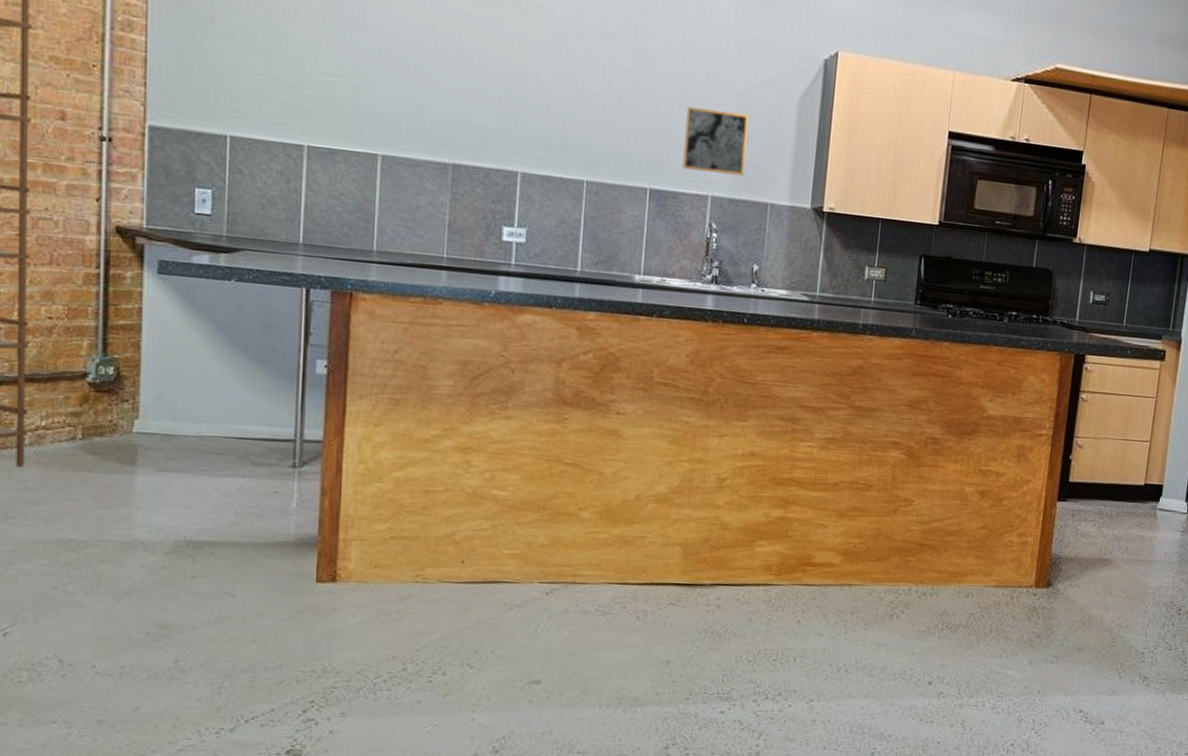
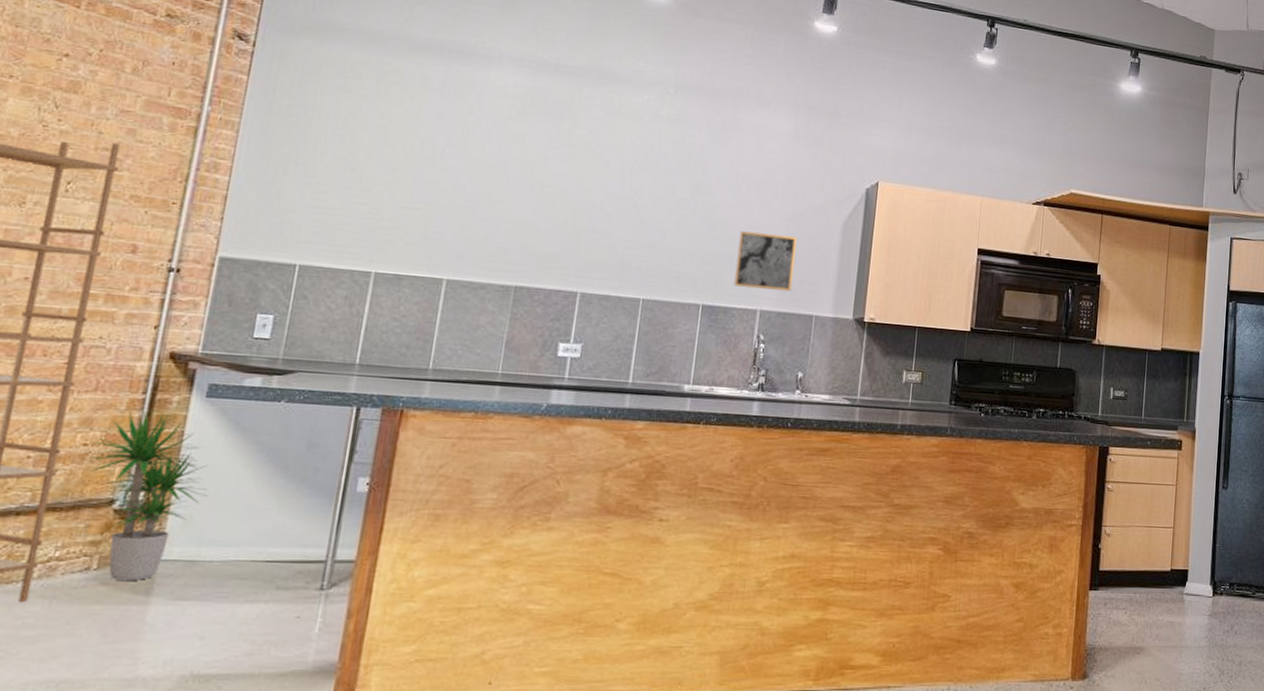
potted plant: none [52,287,175,451] -> present [83,412,209,580]

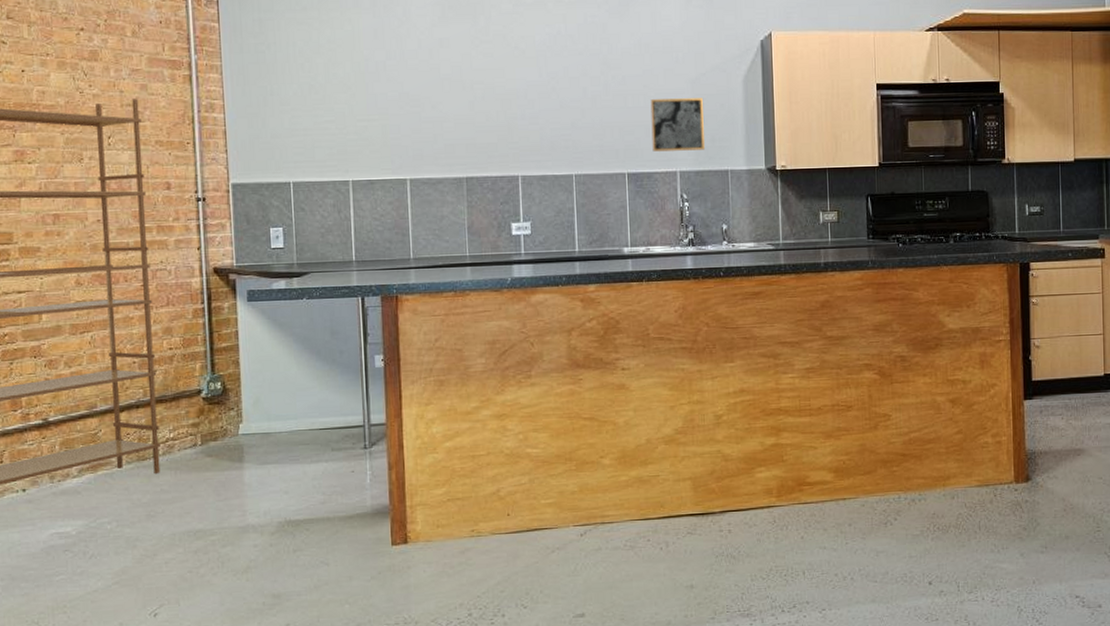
potted plant: present [83,412,209,580] -> none [173,318,267,452]

